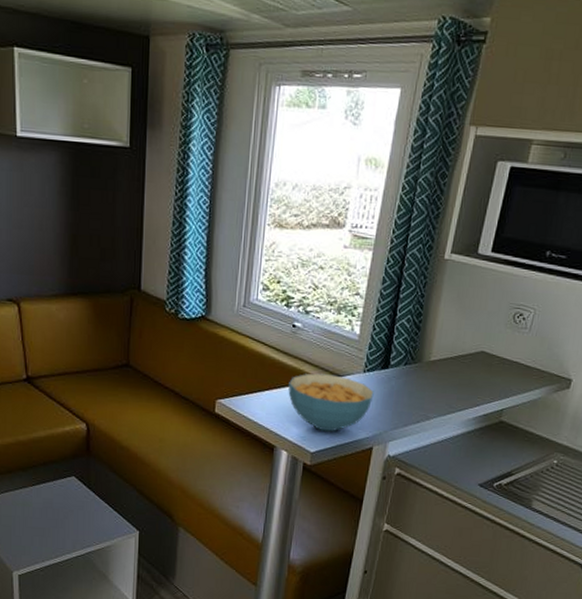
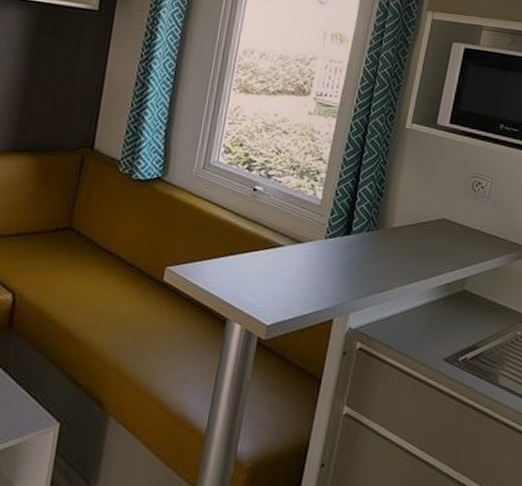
cereal bowl: present [287,373,374,432] -> none [244,239,336,303]

